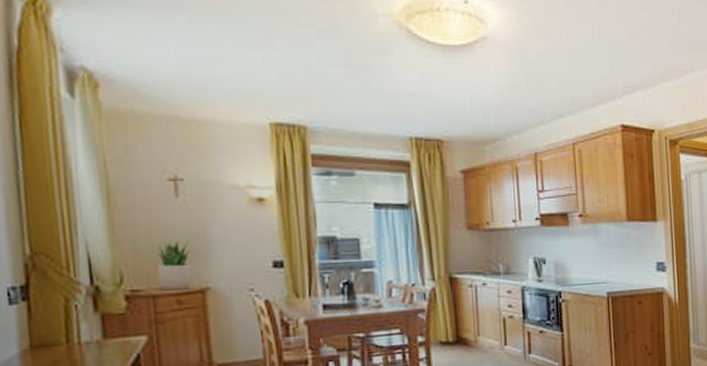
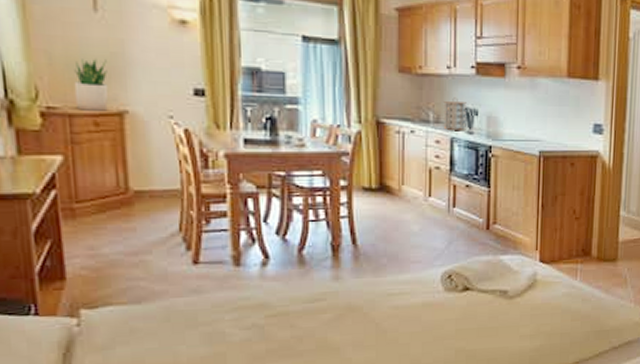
spice rack: none [512,248,536,281] -> present [443,97,467,132]

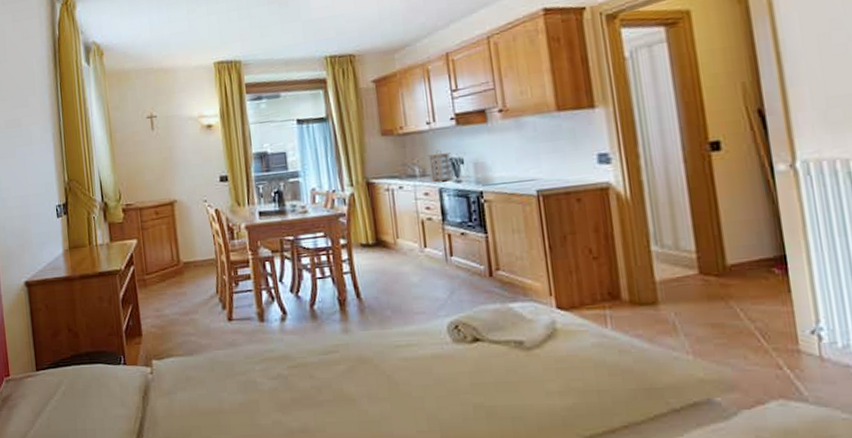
planter: present [74,59,109,111] -> none [141,164,164,204]

